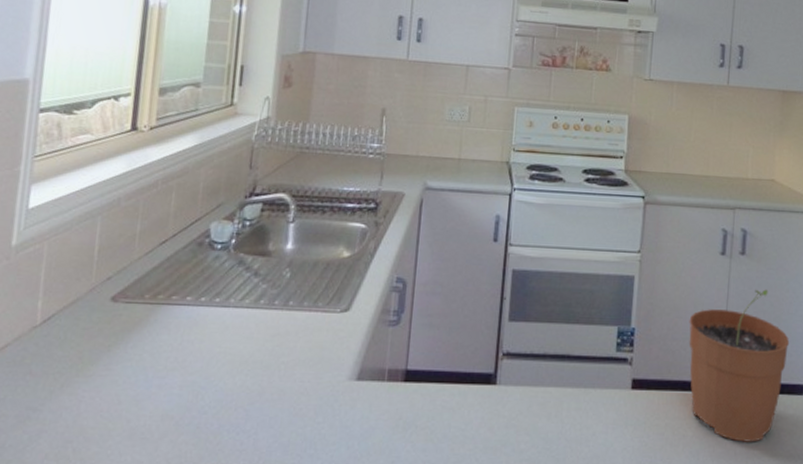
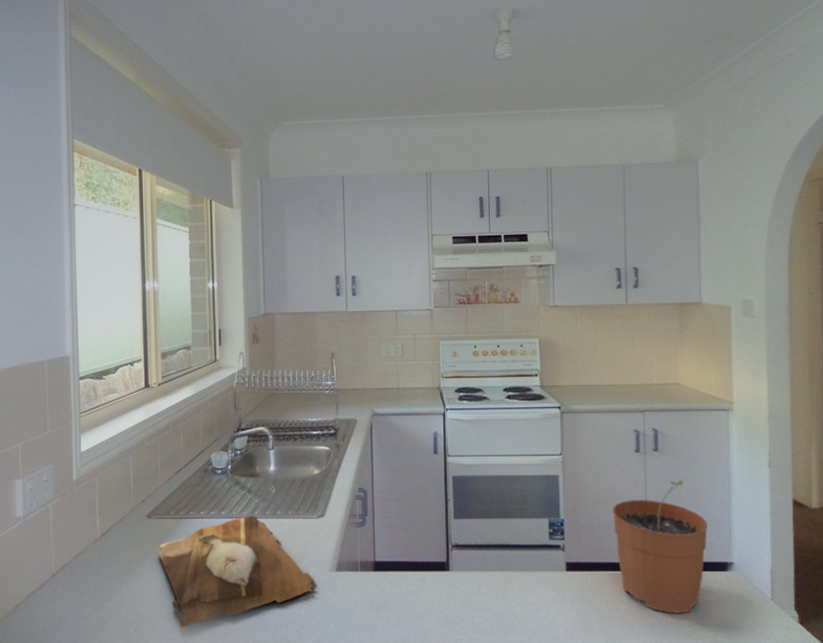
cutting board: none [120,304,328,448] -> present [158,515,315,627]

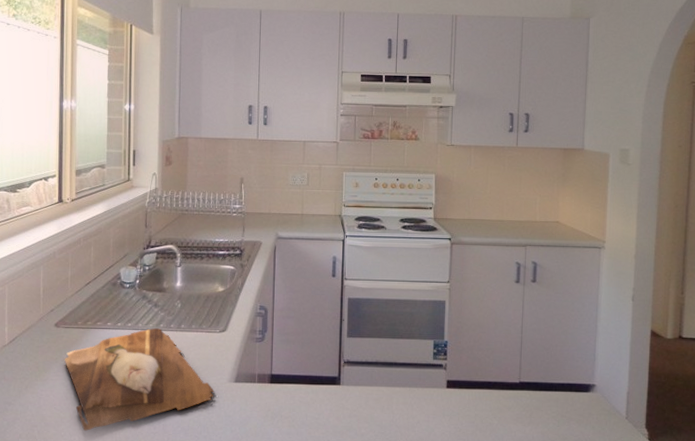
plant pot: present [612,480,709,614] -> none [491,309,576,429]

